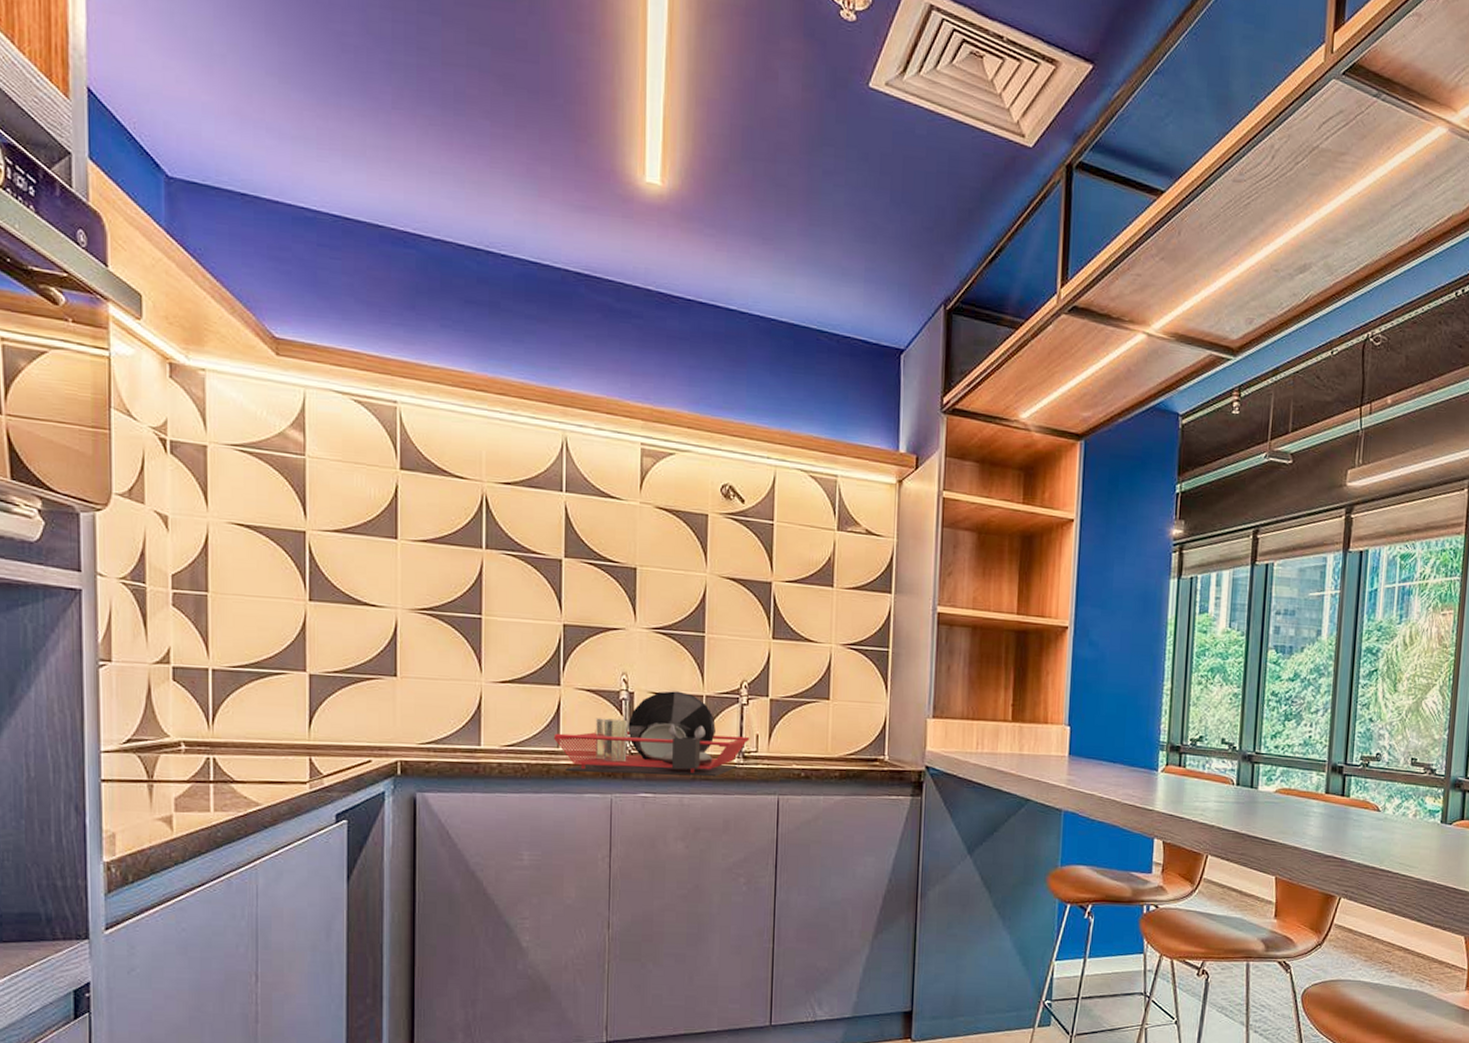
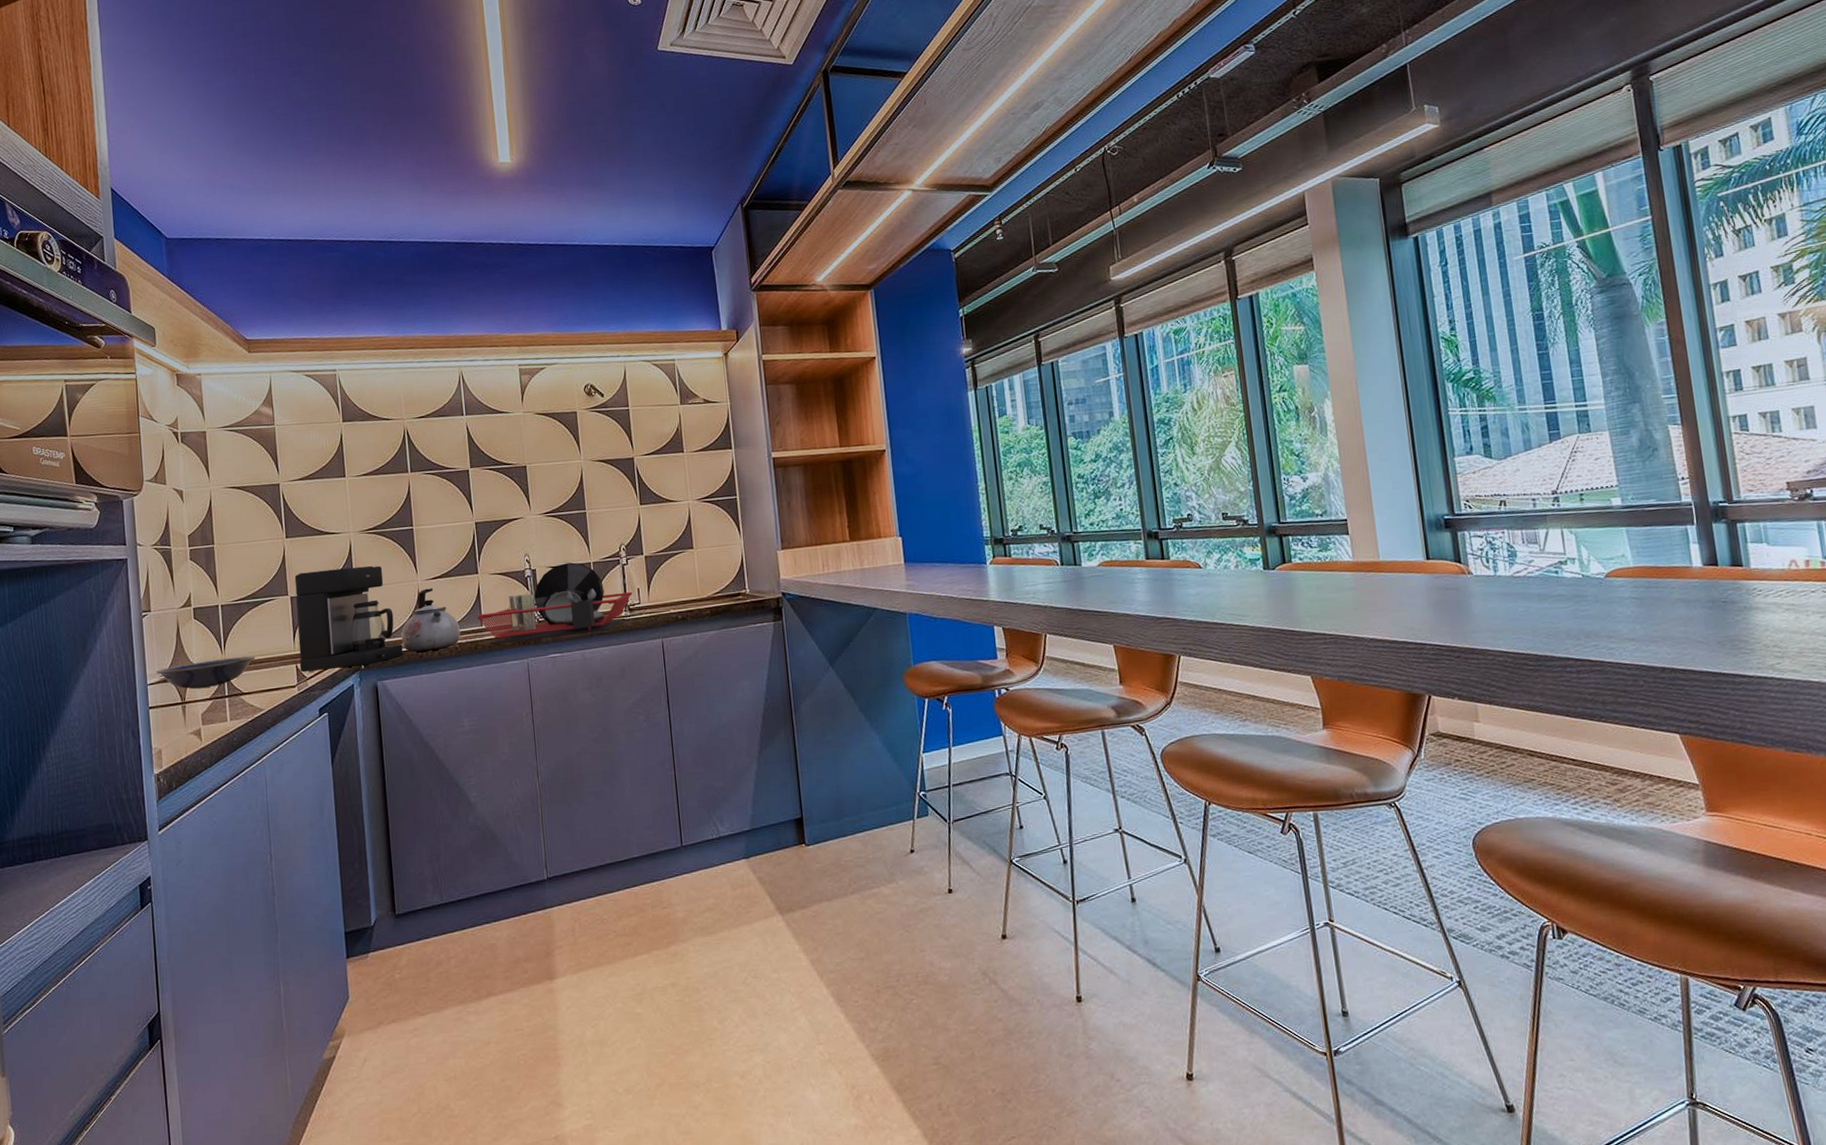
bowl: none [113,734,255,767] -> present [155,656,256,689]
coffee maker: none [314,647,454,773] -> present [294,565,403,673]
kettle: none [452,692,531,768] -> present [401,588,461,653]

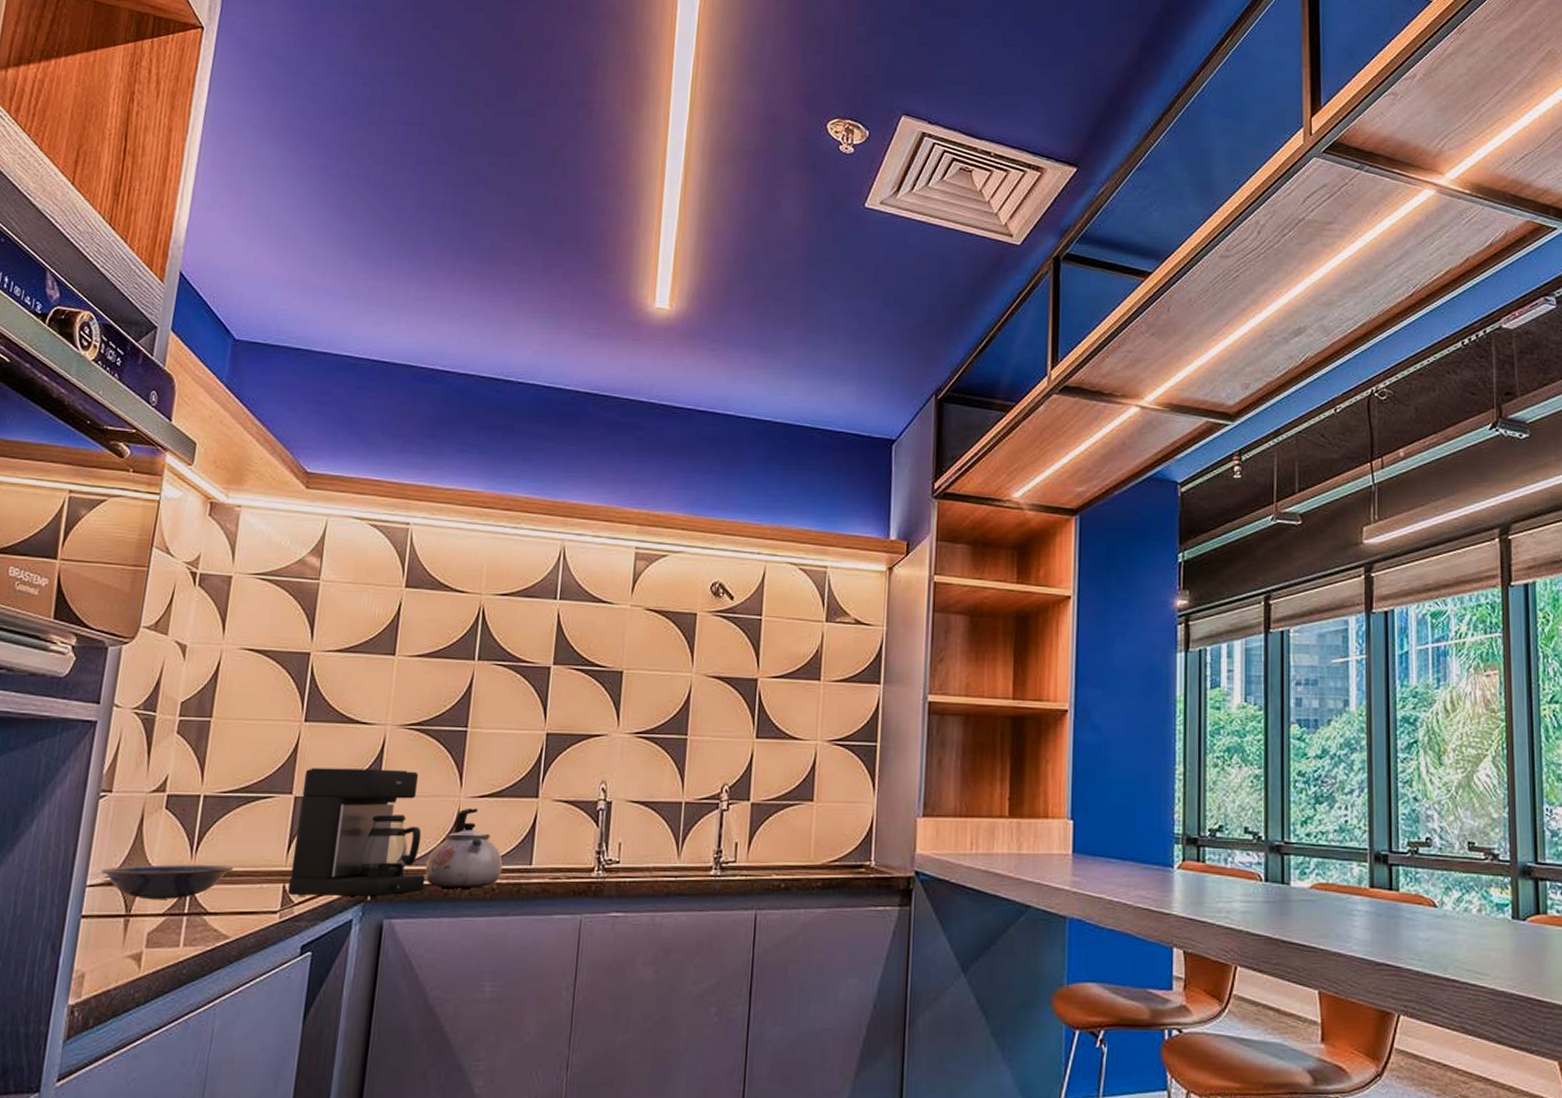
dish rack: present [477,562,633,645] -> none [526,798,729,892]

